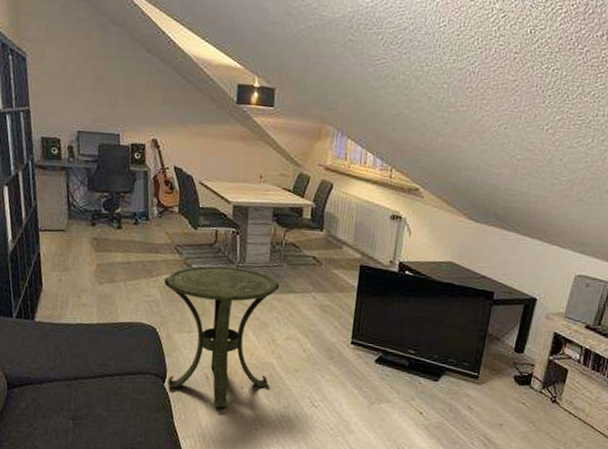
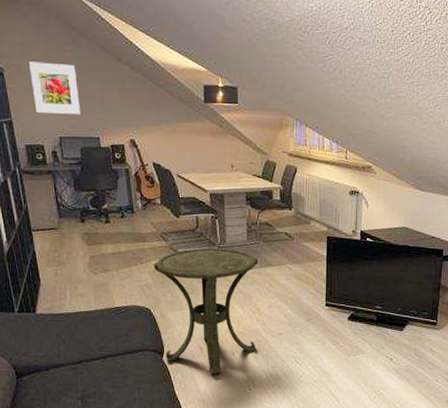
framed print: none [53,47,103,109] -> present [29,61,80,115]

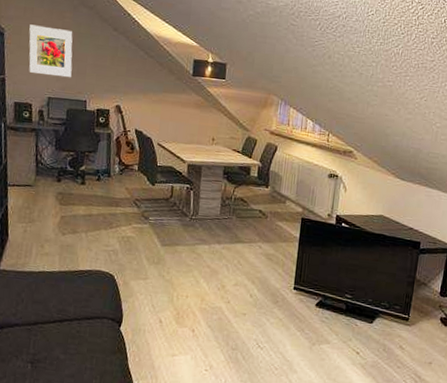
side table: present [153,248,258,374] -> none [122,218,229,350]

